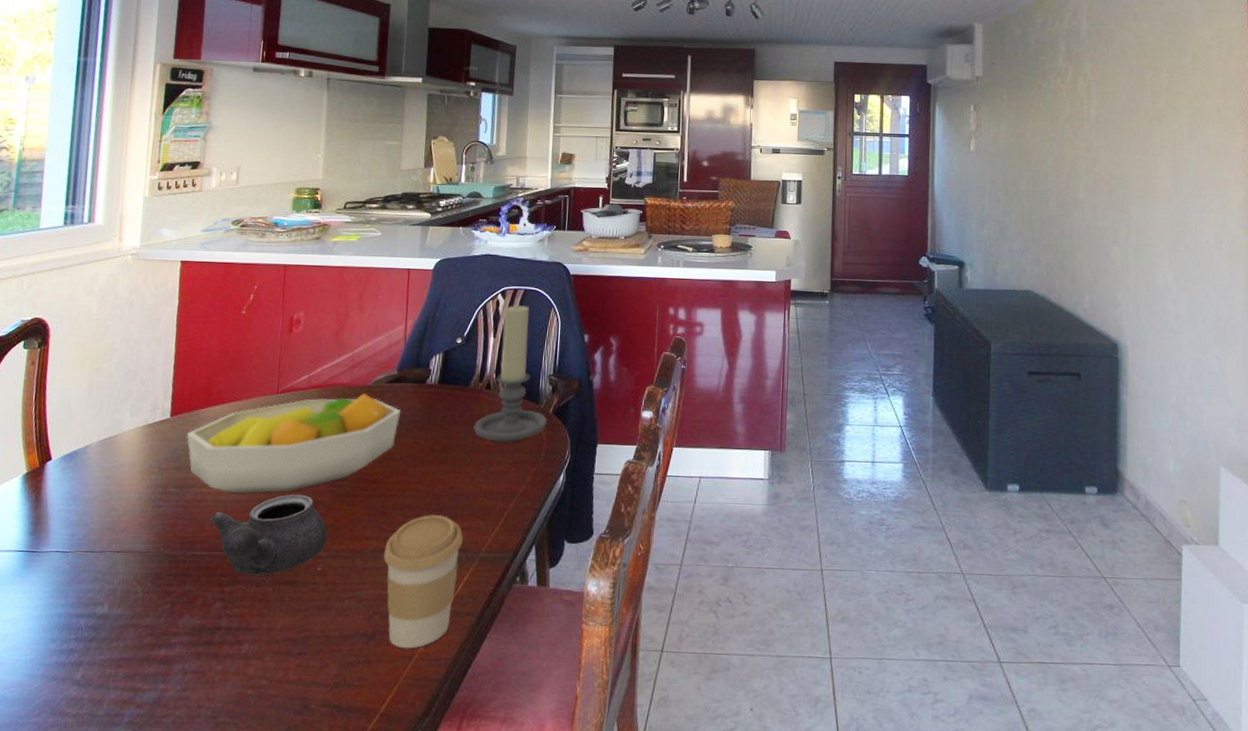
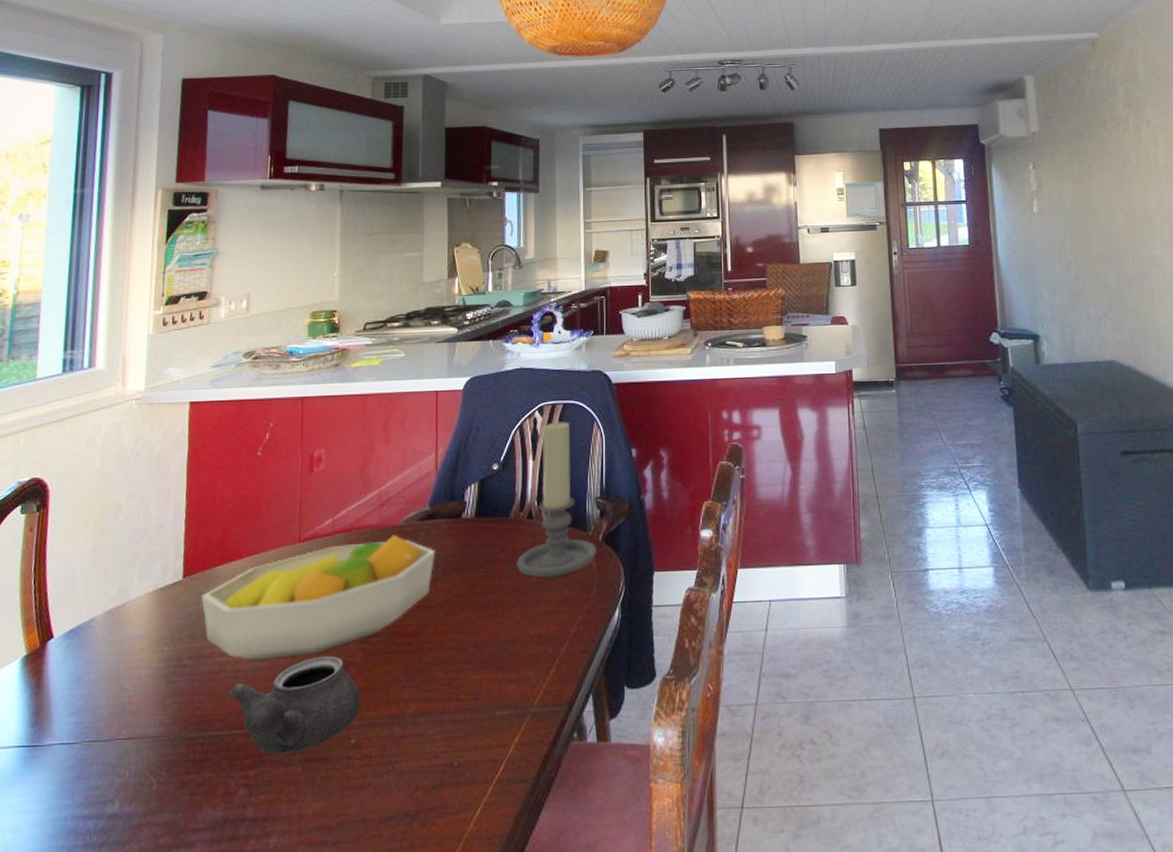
coffee cup: present [383,514,463,649] -> none [424,666,511,828]

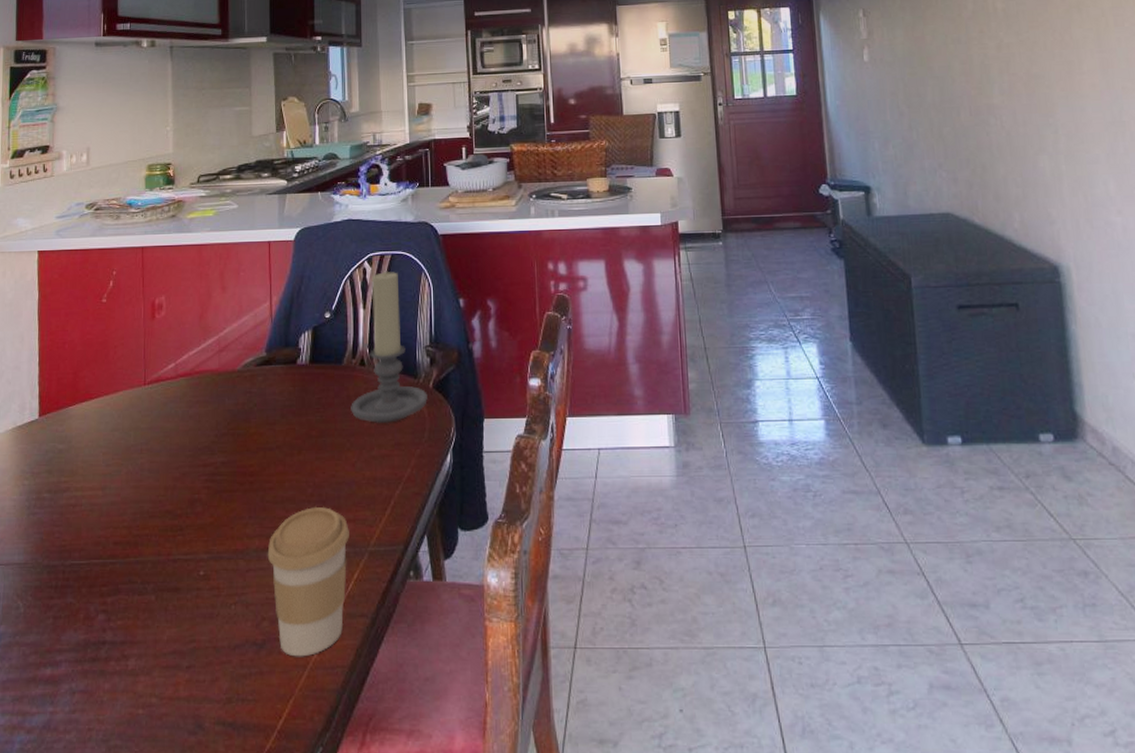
fruit bowl: present [200,535,436,661] -> none [56,379,274,495]
teapot: present [228,655,361,754] -> none [85,492,208,583]
coffee cup: none [424,666,511,828] -> present [267,506,349,657]

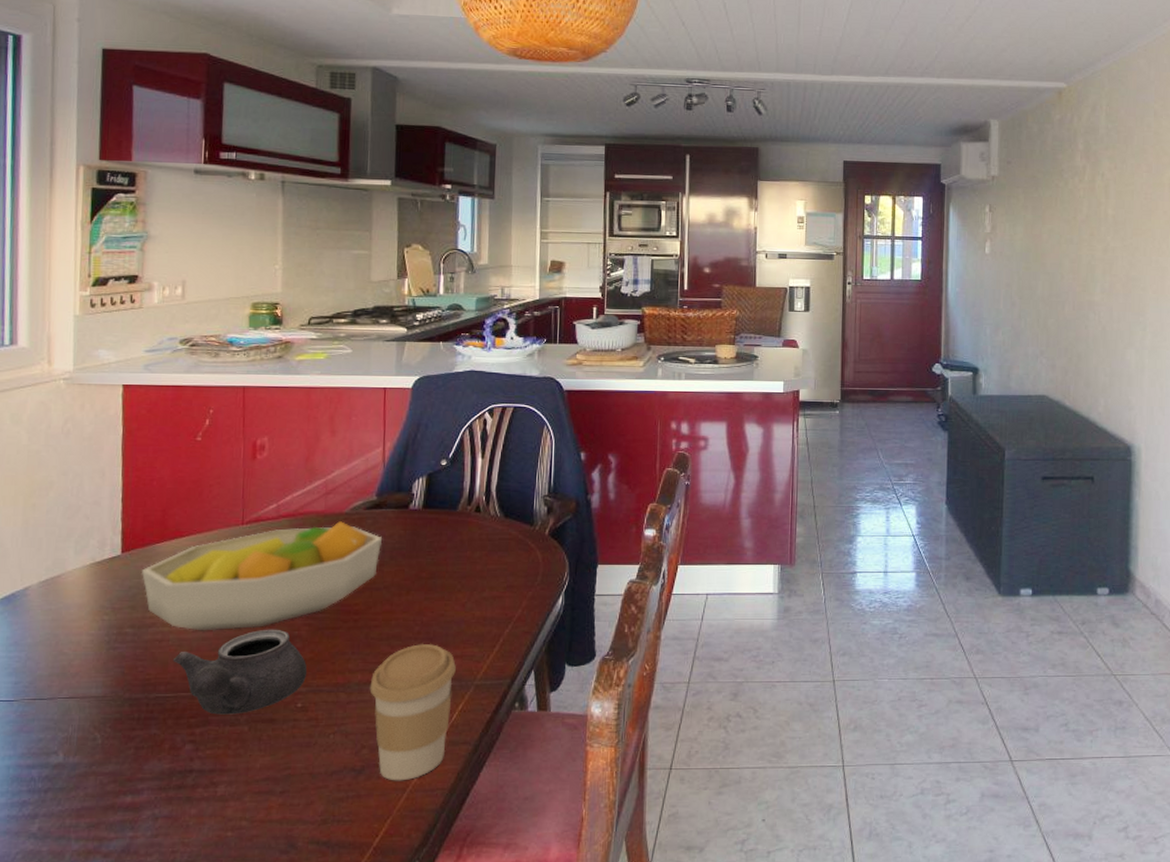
fruit bowl: none [56,379,274,495] -> present [141,521,383,631]
teapot: none [85,492,208,583] -> present [172,629,308,715]
candle holder: present [351,271,427,423] -> none [463,422,543,567]

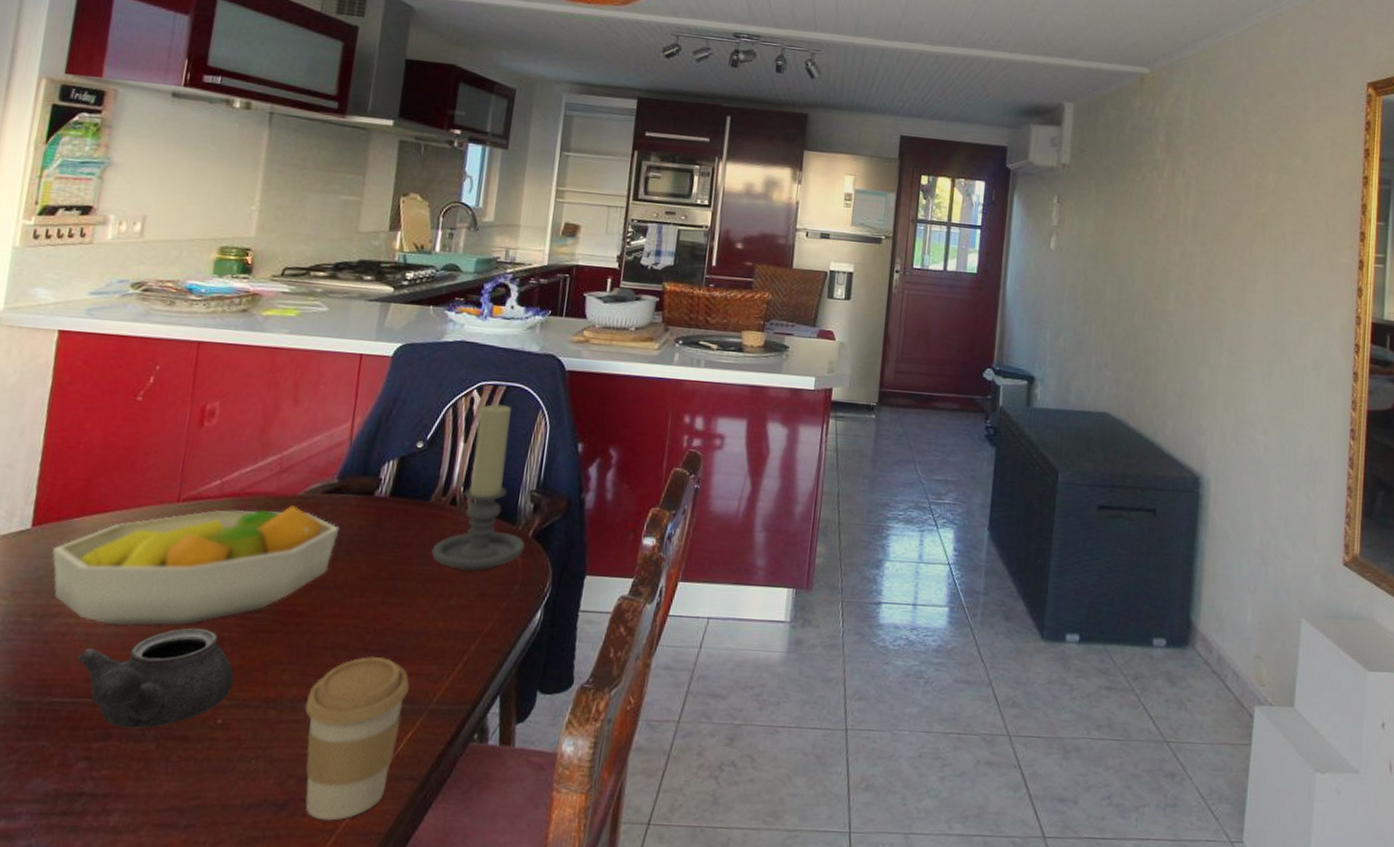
candle holder: none [463,422,543,567] -> present [431,403,525,571]

